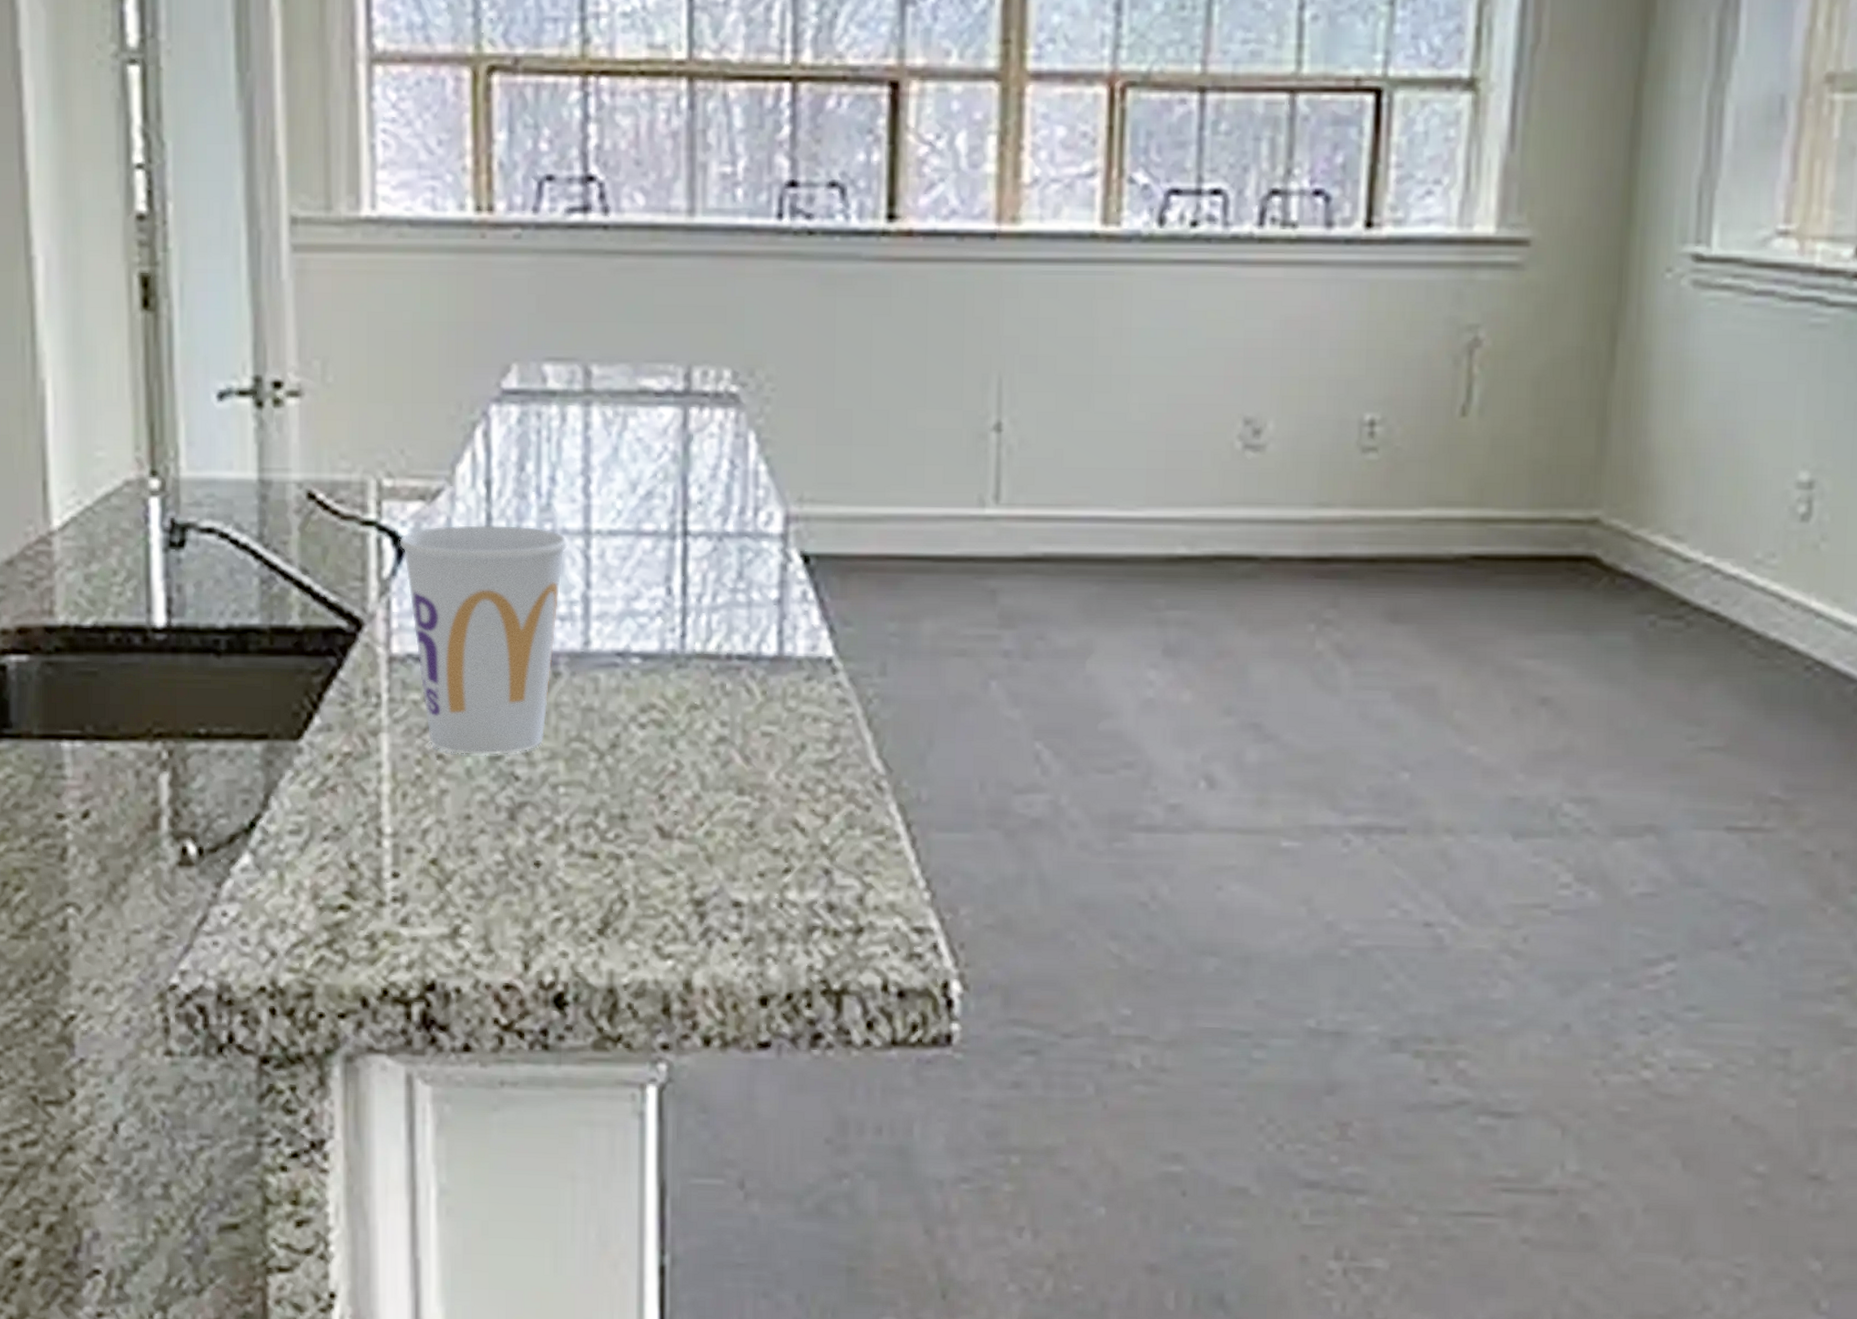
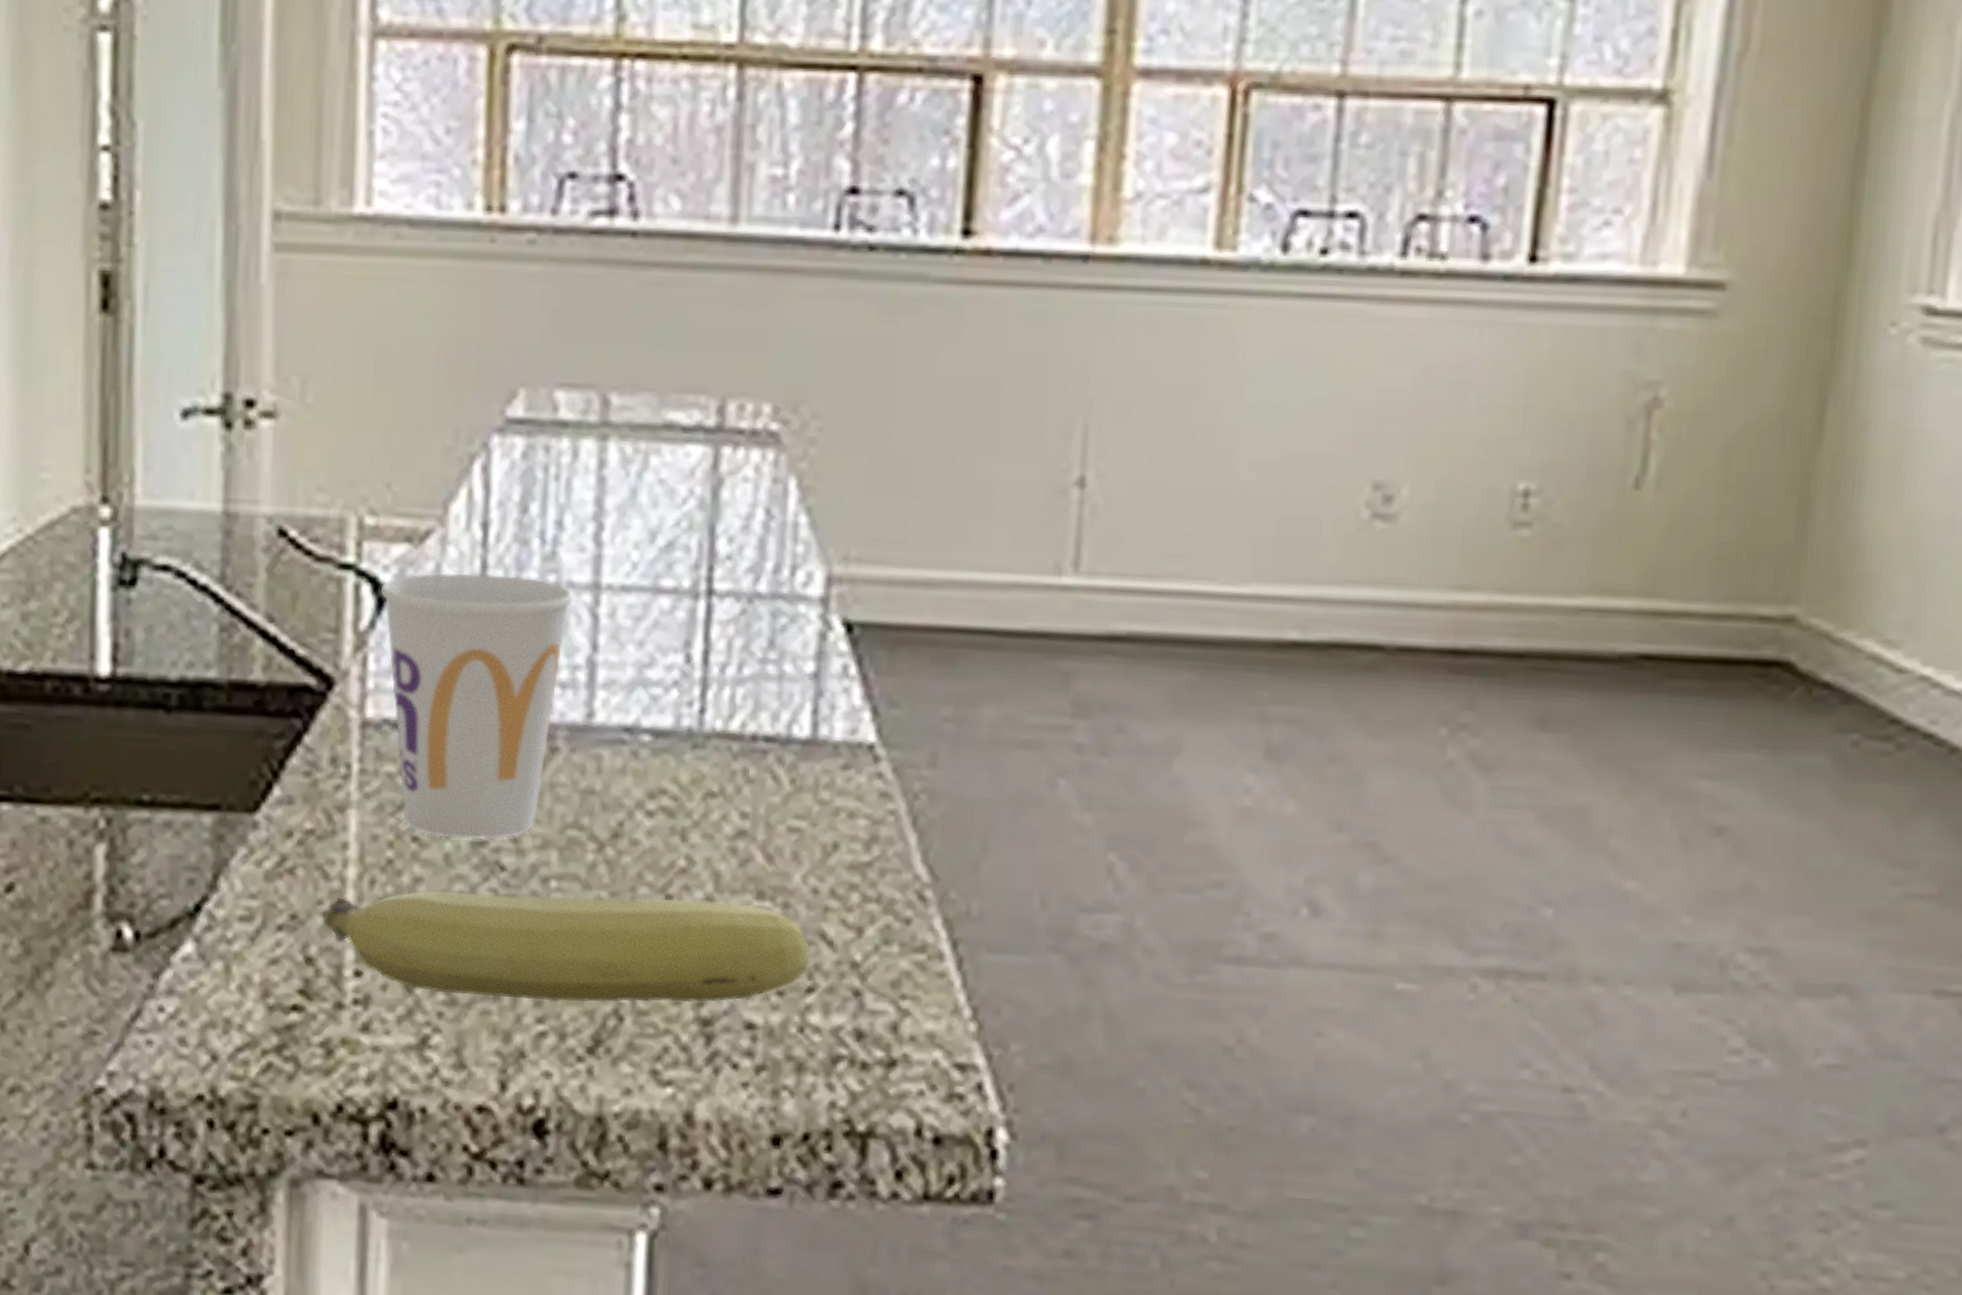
fruit: none [362,798,786,891] -> present [323,890,811,1003]

